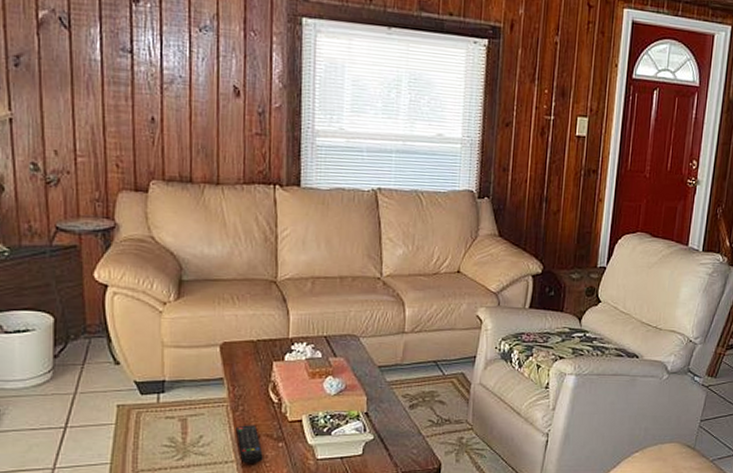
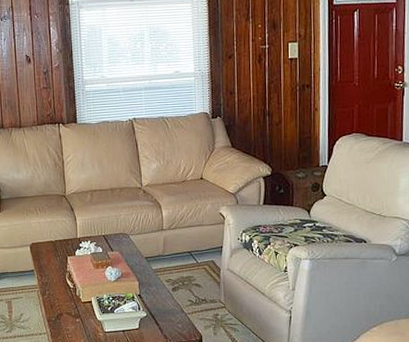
remote control: present [235,425,263,464] -> none [44,305,66,336]

